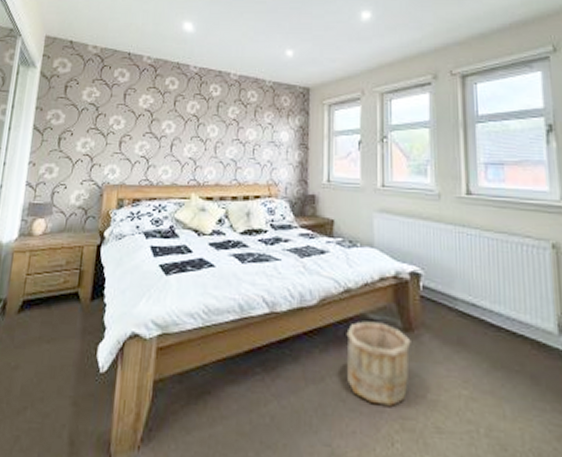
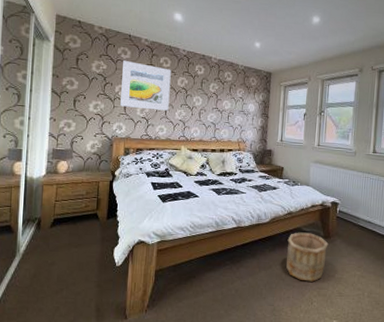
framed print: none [114,84,179,146] -> present [120,60,171,111]

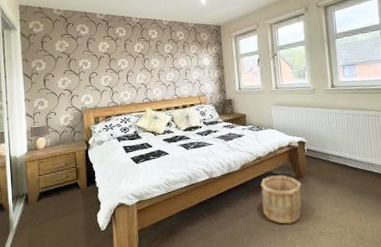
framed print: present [120,60,171,111] -> none [83,36,130,79]

